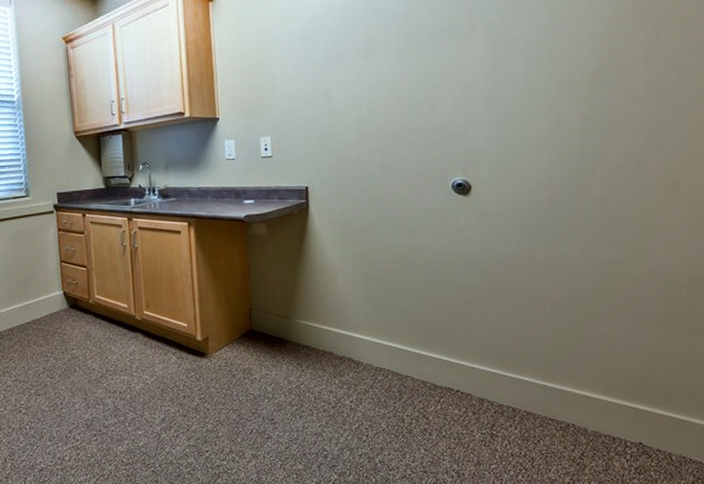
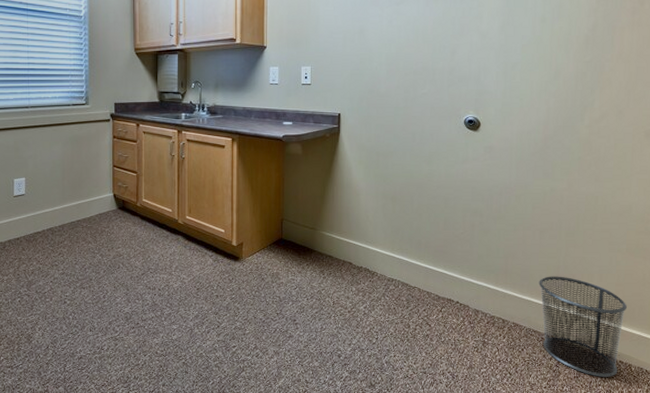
waste bin: none [553,355,662,469] -> present [539,276,627,377]

